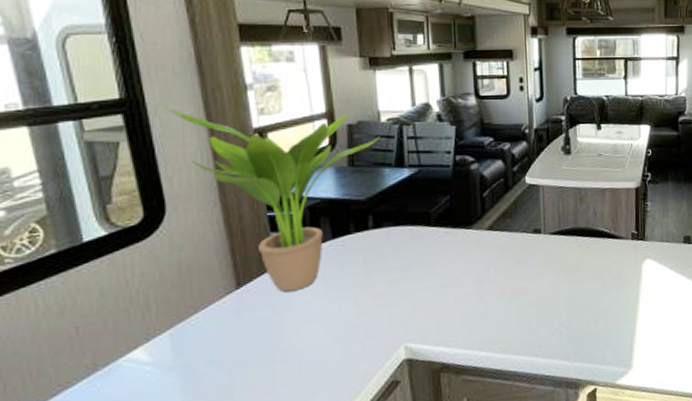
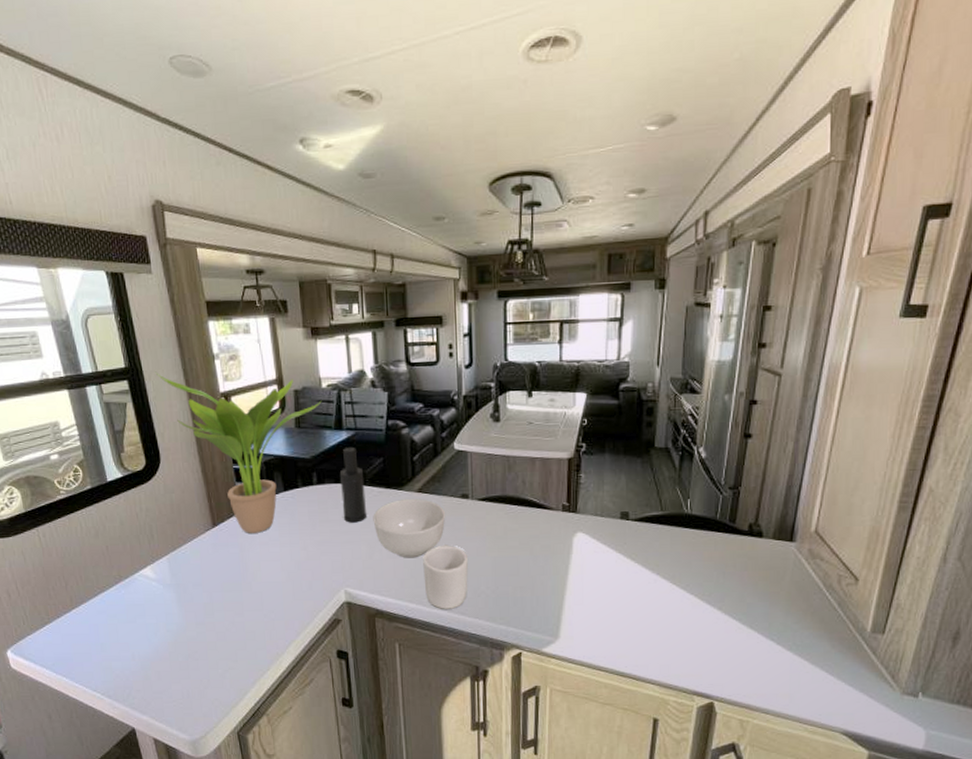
soap dispenser: none [400,186,431,269] -> present [339,448,366,523]
bowl: none [438,237,518,302] -> present [373,499,446,558]
mug: none [494,283,542,354] -> present [423,545,468,609]

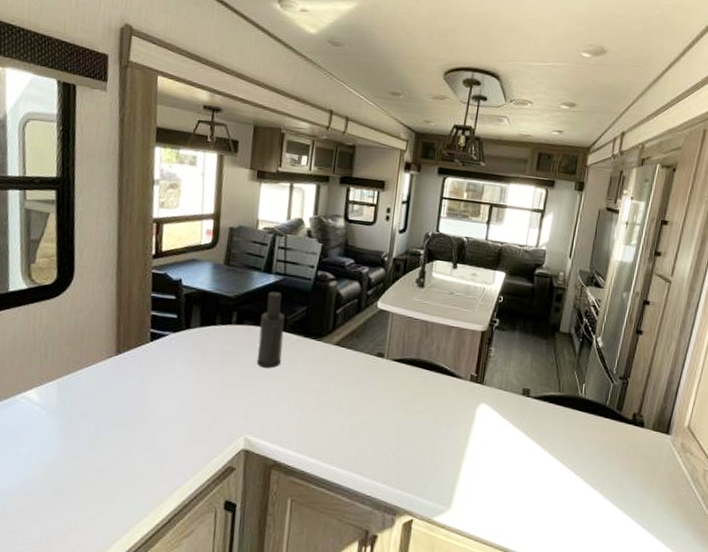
potted plant: present [154,371,322,533] -> none [87,186,256,367]
bowl: present [373,499,446,558] -> none [286,350,360,411]
mug: present [423,545,468,609] -> none [327,401,374,468]

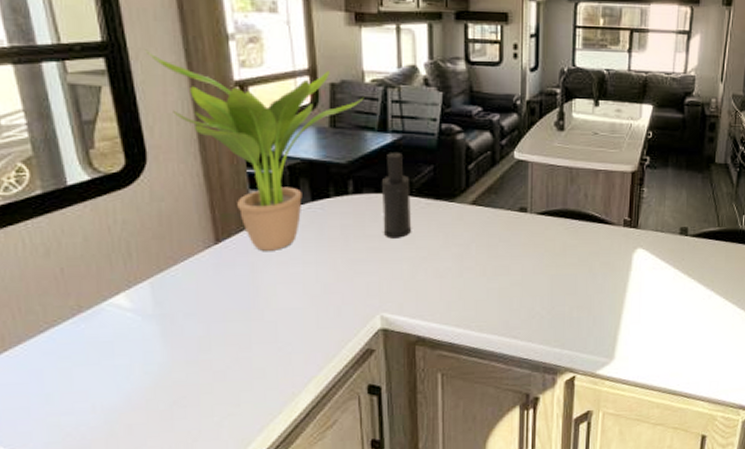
potted plant: none [87,186,256,367] -> present [143,49,364,251]

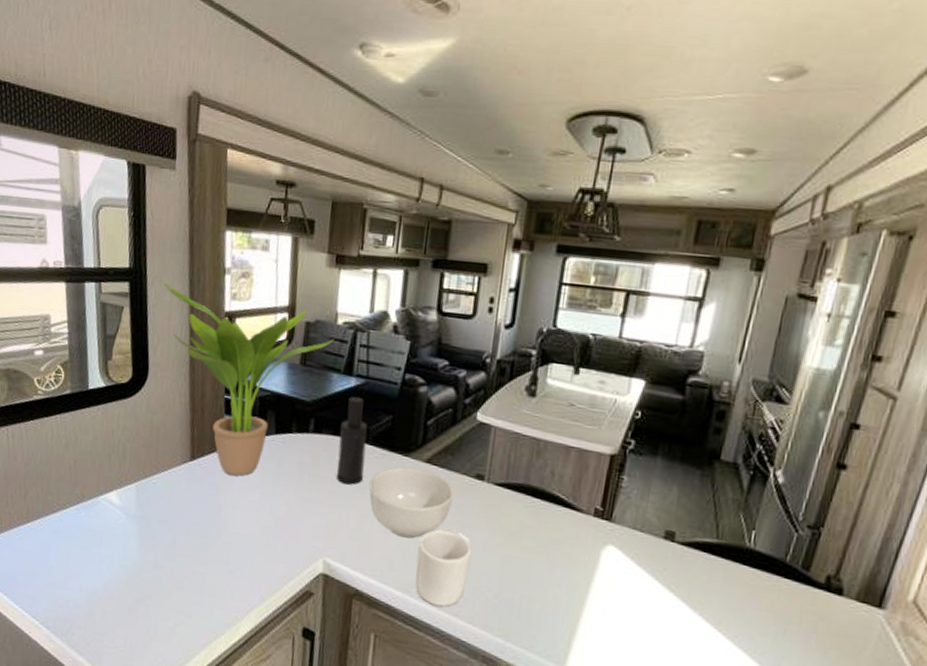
bowl: none [418,212,502,278] -> present [369,467,455,538]
mug: none [473,262,523,333] -> present [415,529,472,607]

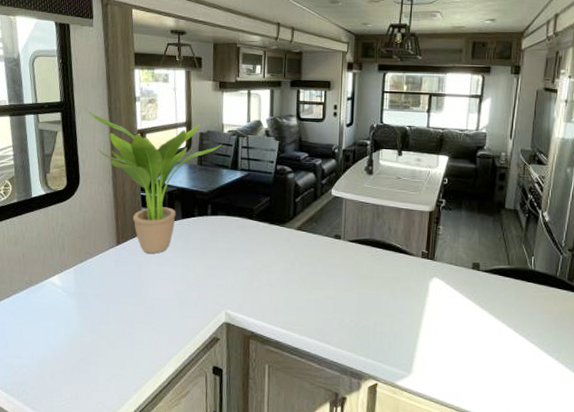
soap dispenser: present [337,397,368,485] -> none [231,186,252,252]
bowl: present [369,467,455,538] -> none [256,235,320,288]
mug: present [415,529,472,607] -> none [296,278,336,338]

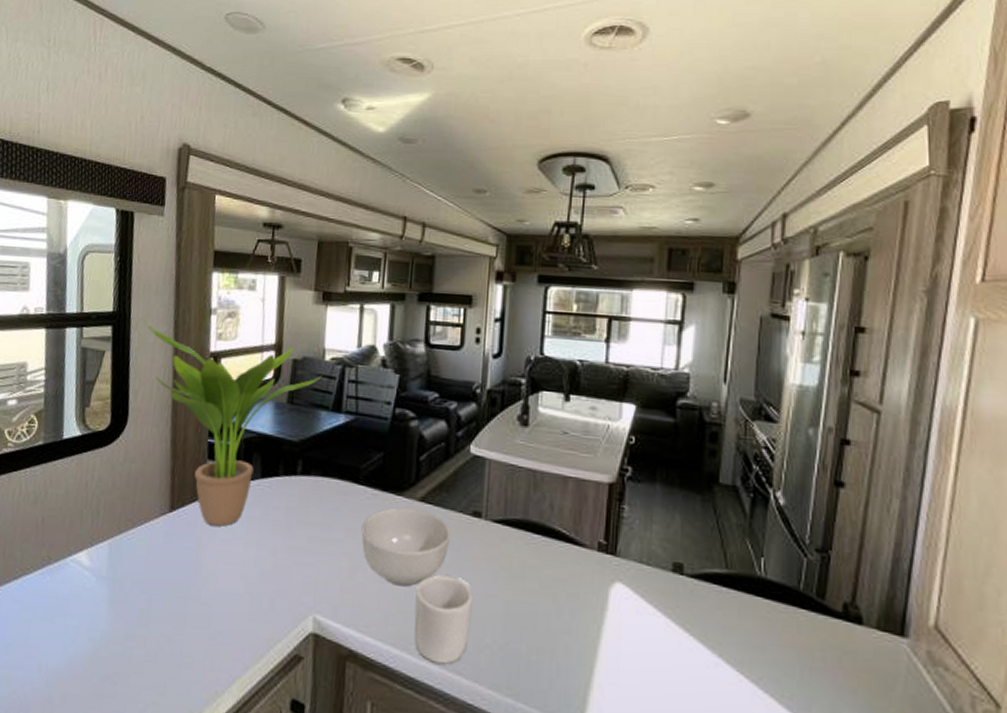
bowl: none [256,235,320,288] -> present [361,507,452,587]
mug: none [296,278,336,338] -> present [414,574,473,665]

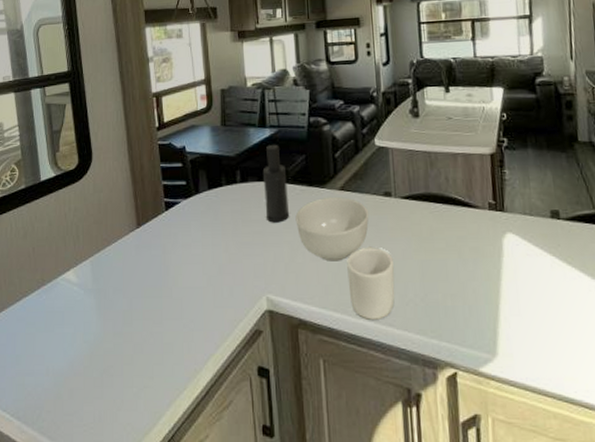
potted plant: present [142,320,322,527] -> none [93,74,247,234]
soap dispenser: none [326,435,359,530] -> present [262,145,289,223]

